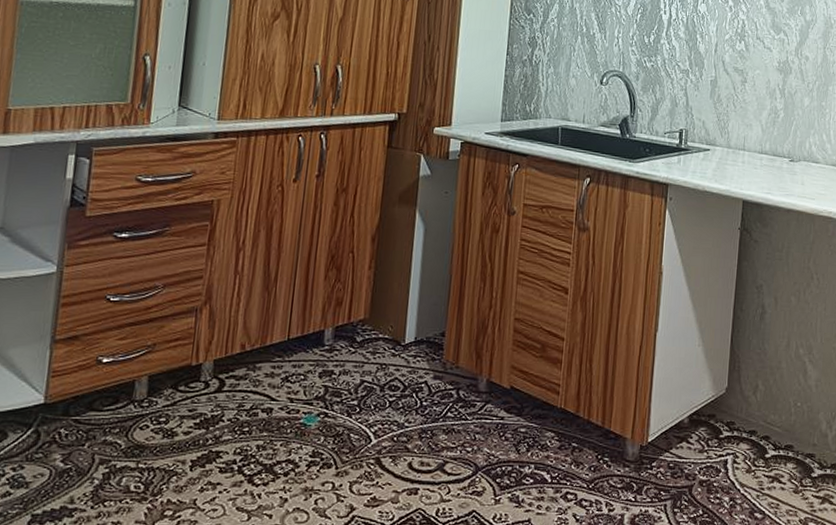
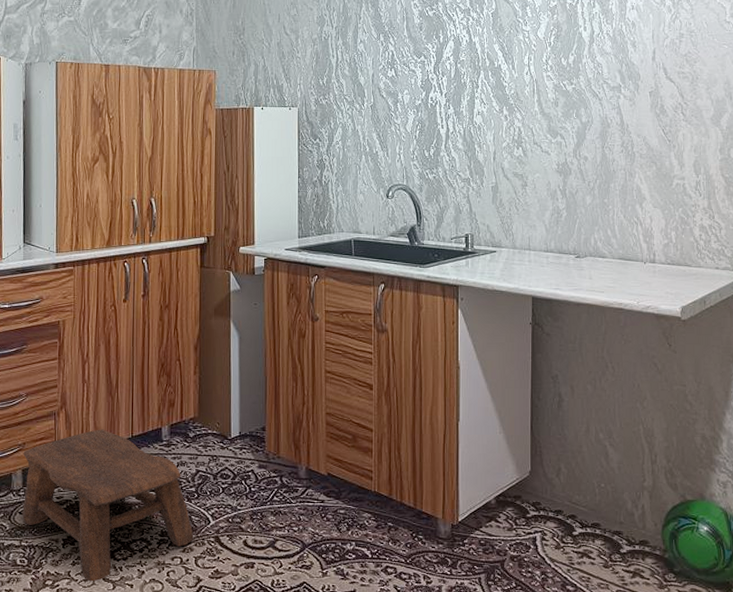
stool: none [142,329,351,512] -> present [22,429,194,582]

